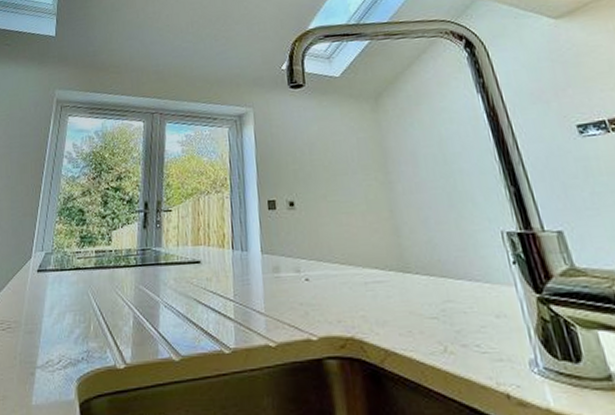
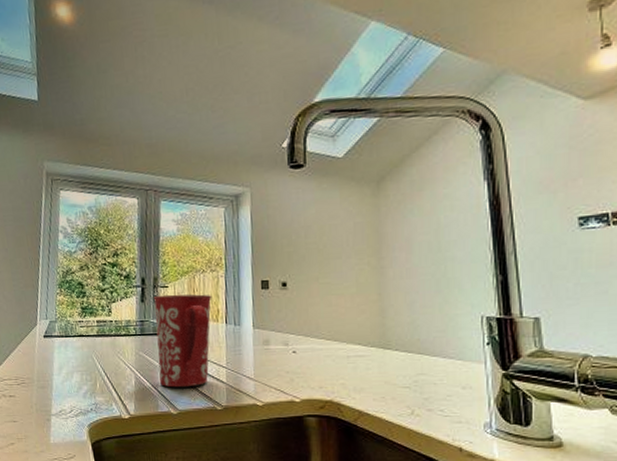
mug: none [156,217,218,328] -> present [153,294,212,388]

